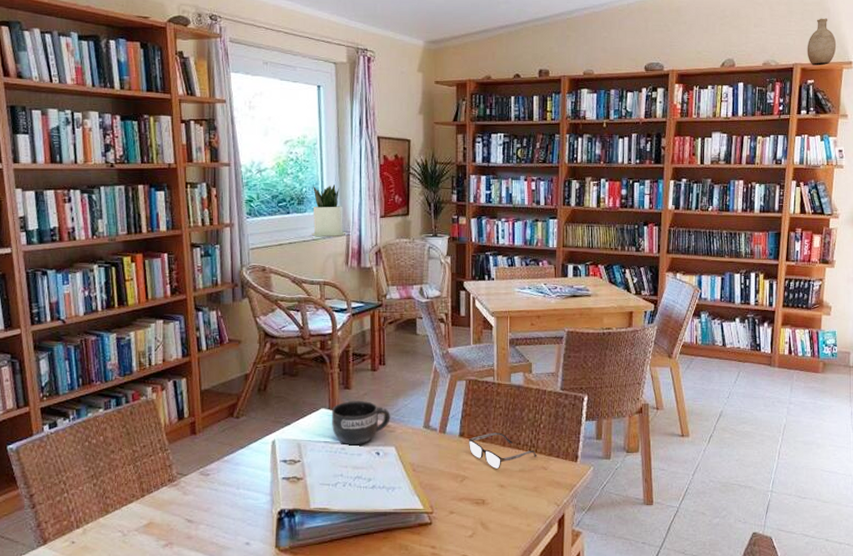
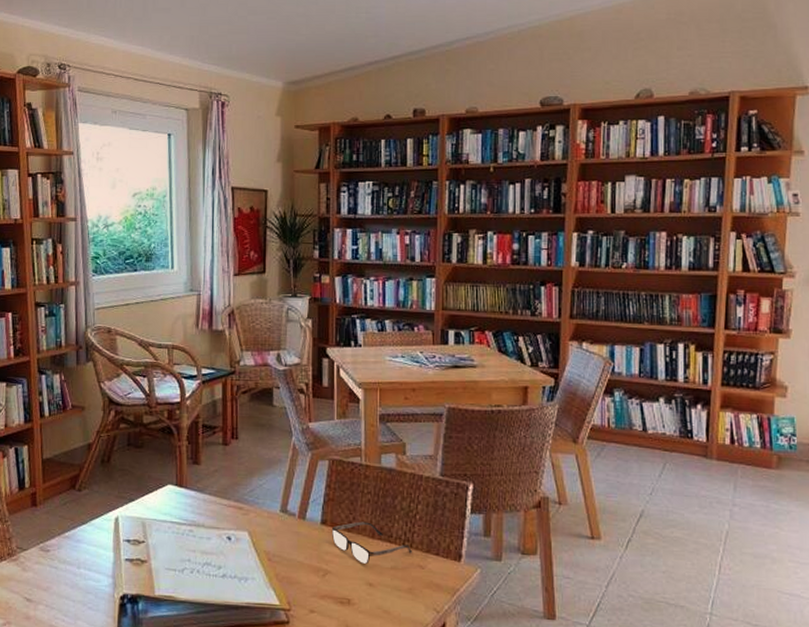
planter: present [311,184,346,238] -> none [159,240,197,297]
mug: present [331,401,390,446] -> none [178,478,243,528]
decorative vase: present [807,18,837,66] -> none [747,35,787,93]

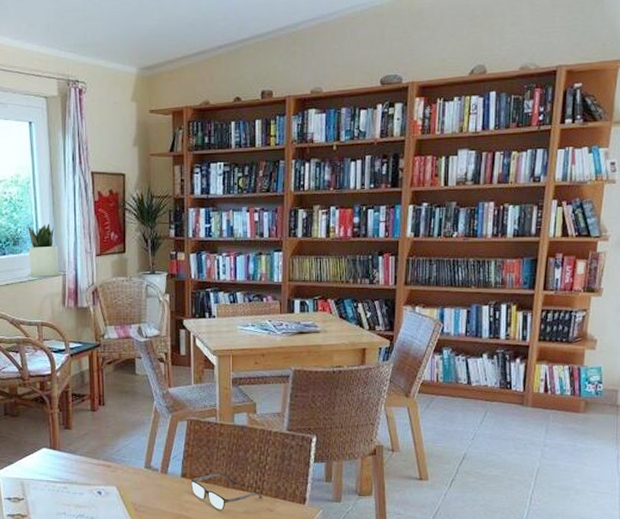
planter: none [159,240,197,297] -> present [27,224,62,278]

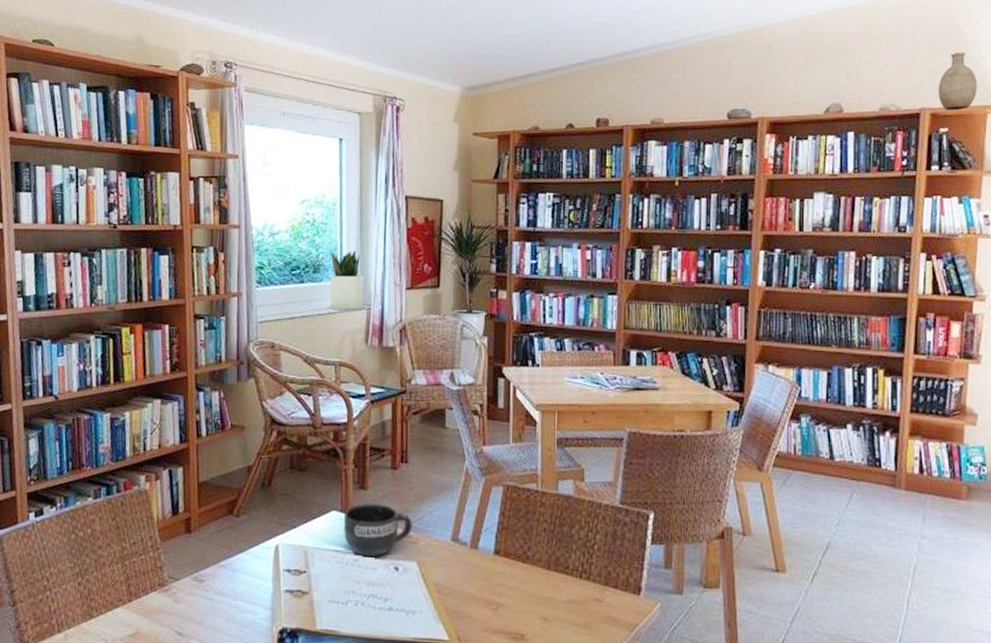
mug: none [52,441,111,485] -> present [343,504,412,558]
eyeglasses: present [190,473,262,511] -> none [504,552,589,598]
decorative vase: none [574,9,611,66] -> present [938,52,978,110]

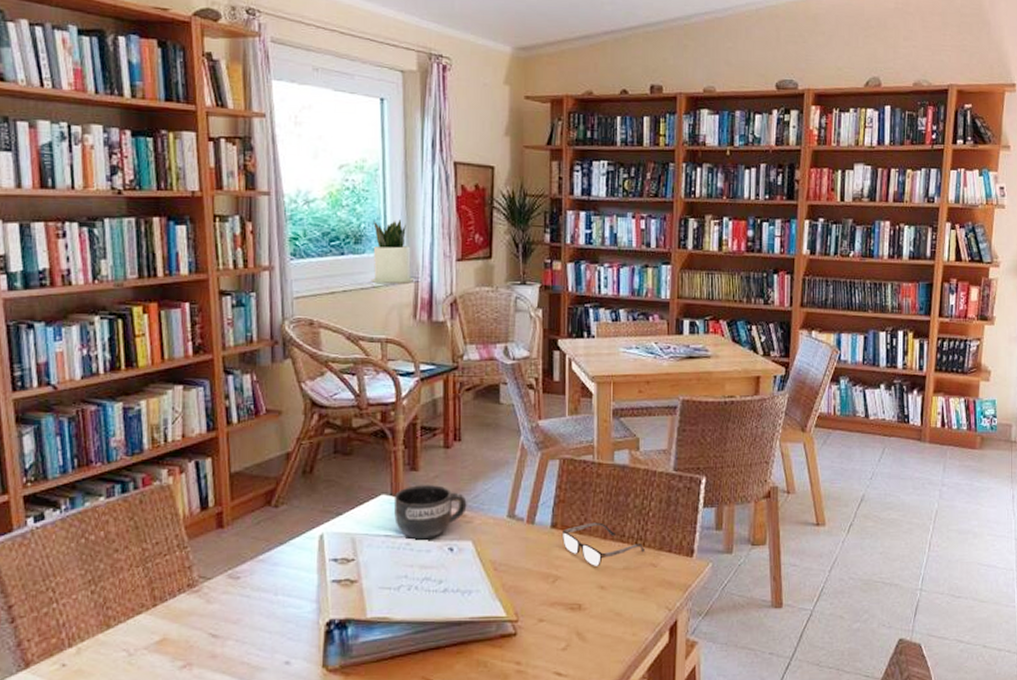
eyeglasses: none [504,552,589,598] -> present [561,522,645,567]
decorative vase: present [938,52,978,110] -> none [964,32,998,88]

